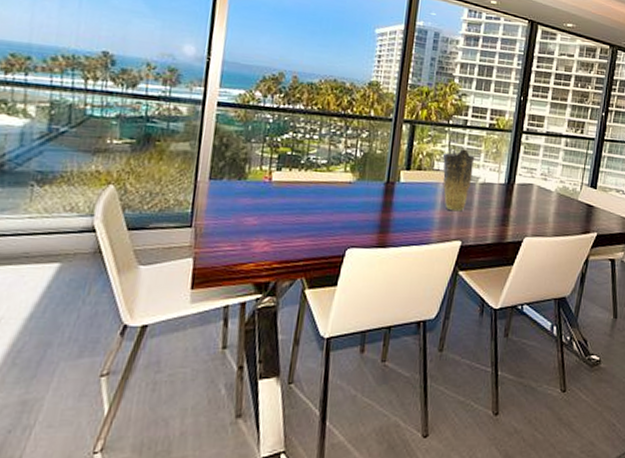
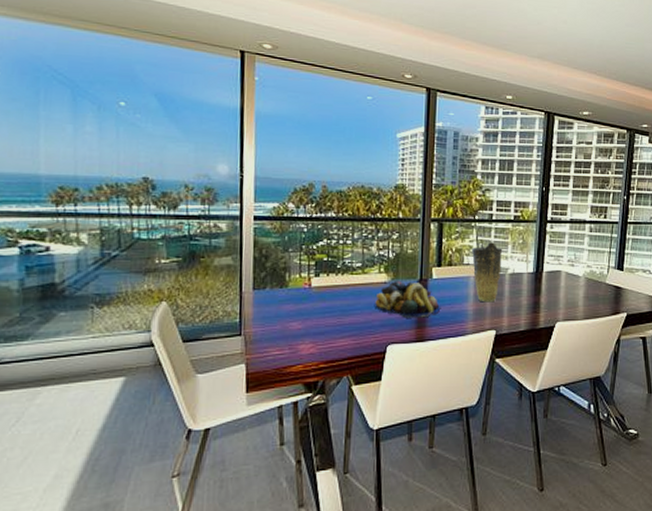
fruit bowl: none [337,181,407,222] -> present [375,281,441,318]

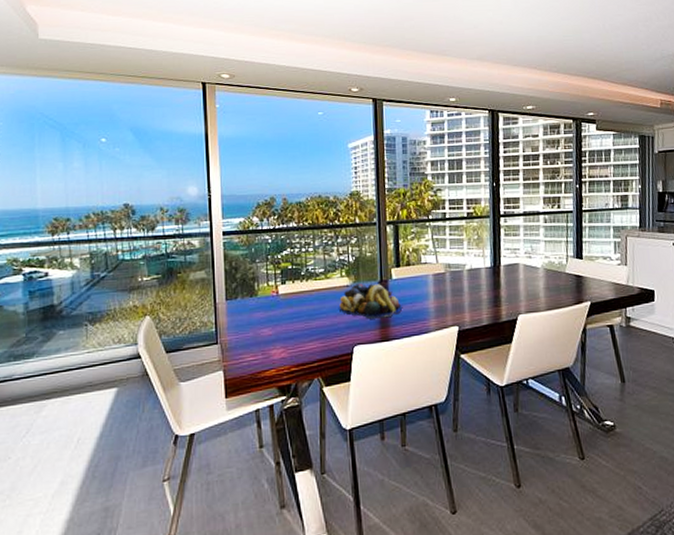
vase: present [471,242,503,303] -> none [427,240,459,300]

